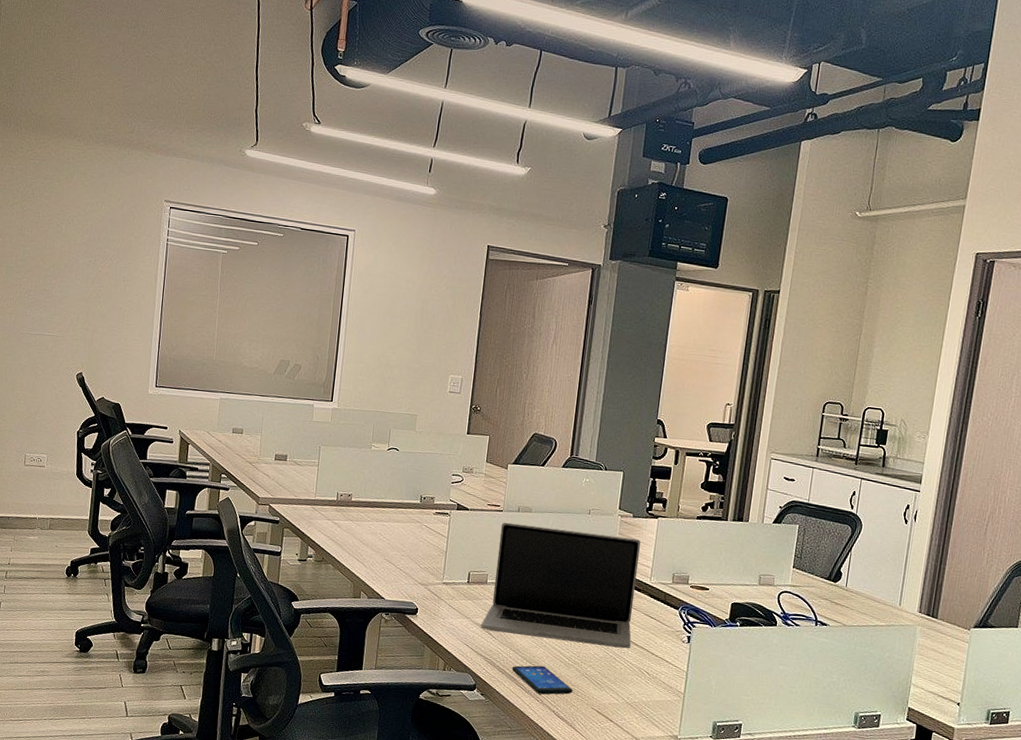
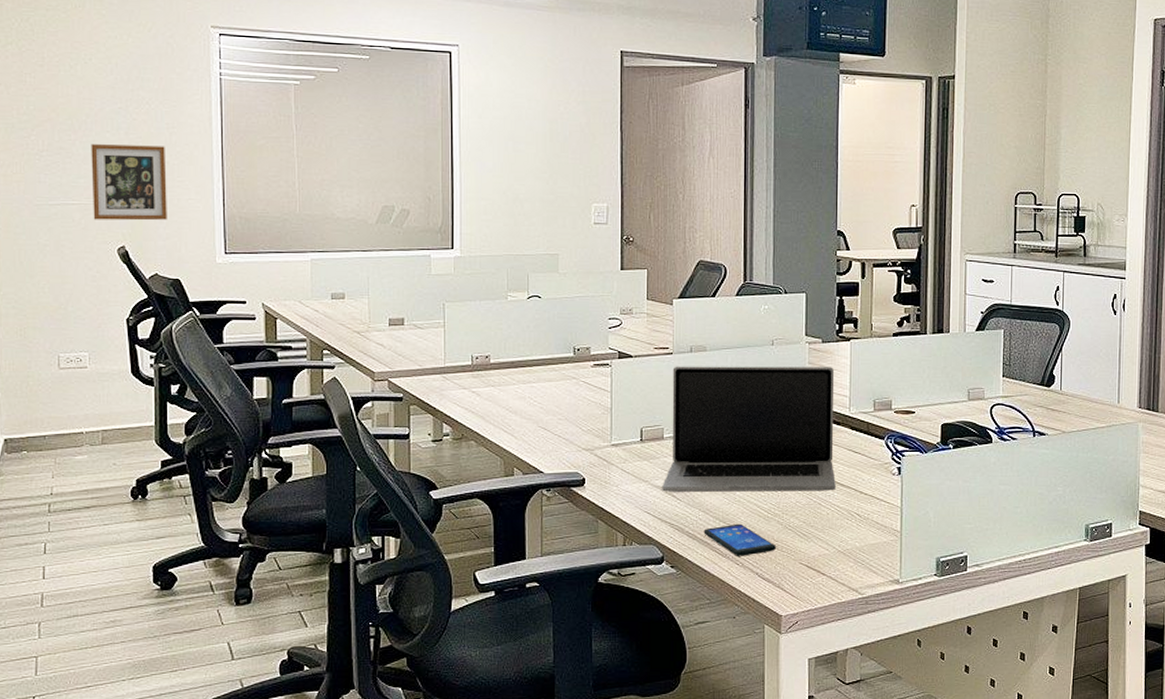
picture frame: none [61,288,120,355] -> present [91,144,167,221]

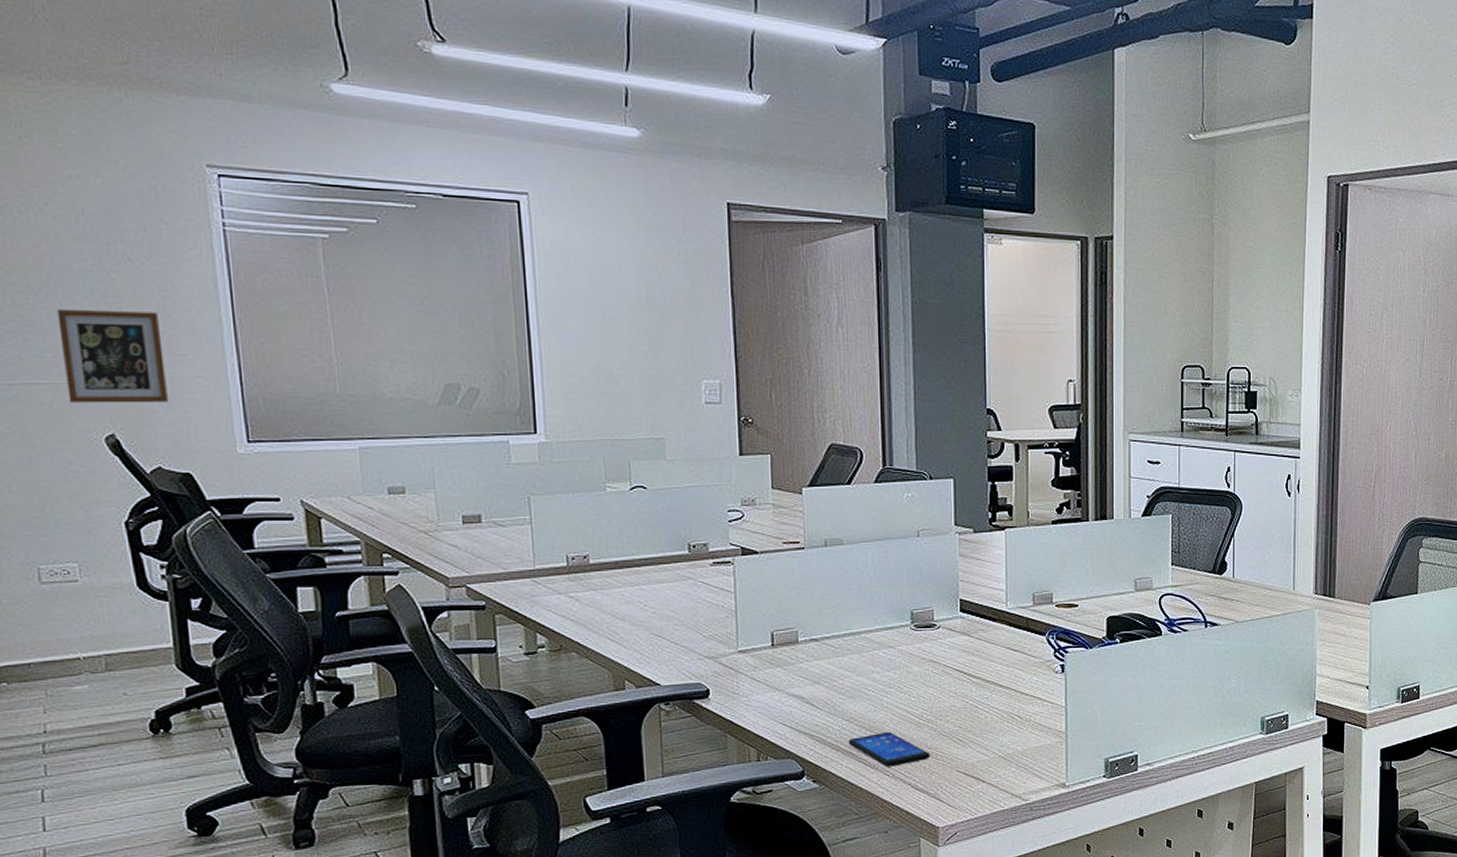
laptop: present [662,366,836,492] -> none [799,559,994,701]

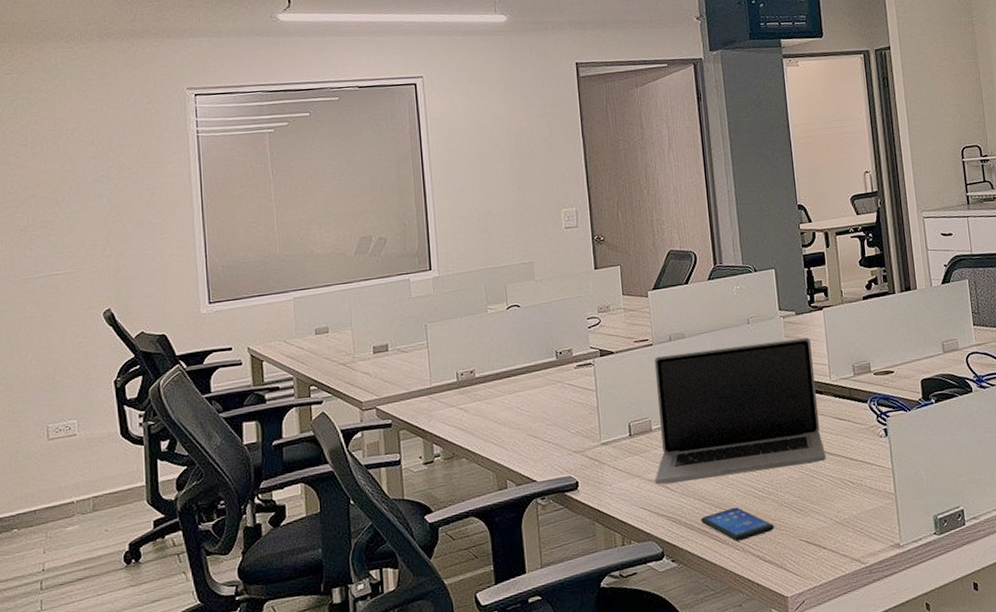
picture frame: present [57,310,168,404] -> none [74,207,151,287]
laptop: none [799,559,994,701] -> present [654,337,826,485]

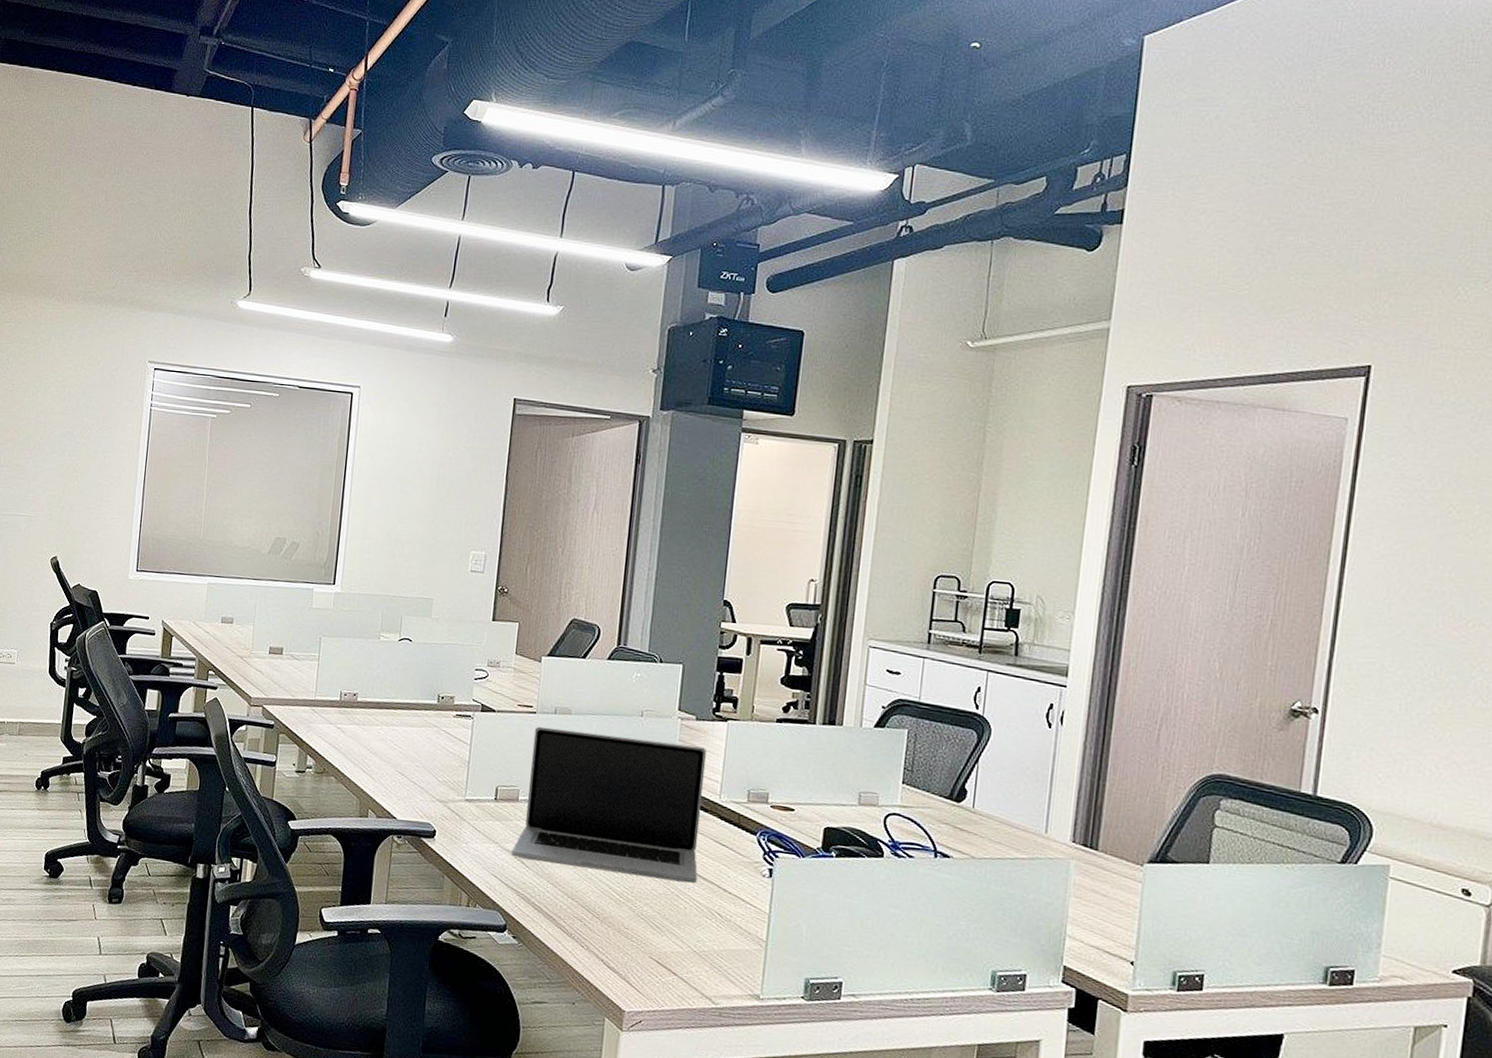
smartphone: present [700,507,775,541] -> none [550,902,626,940]

